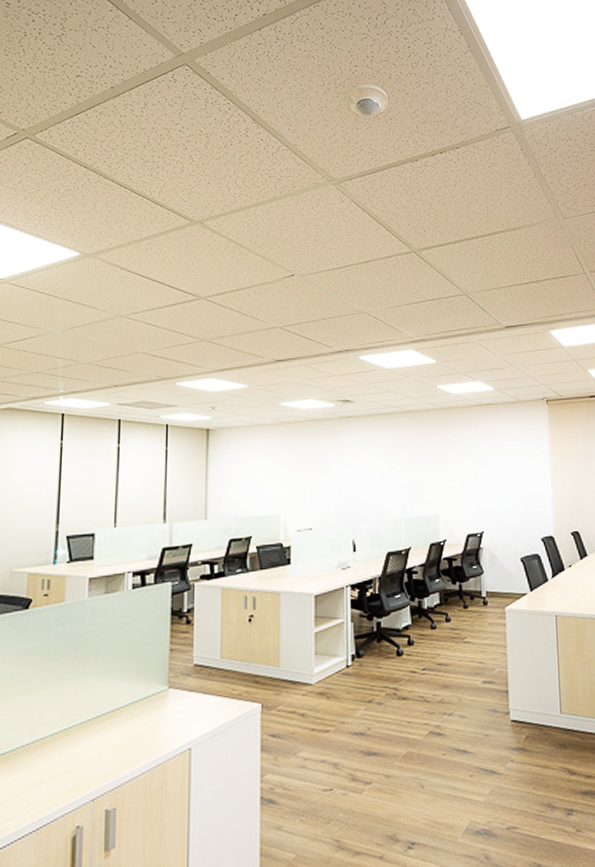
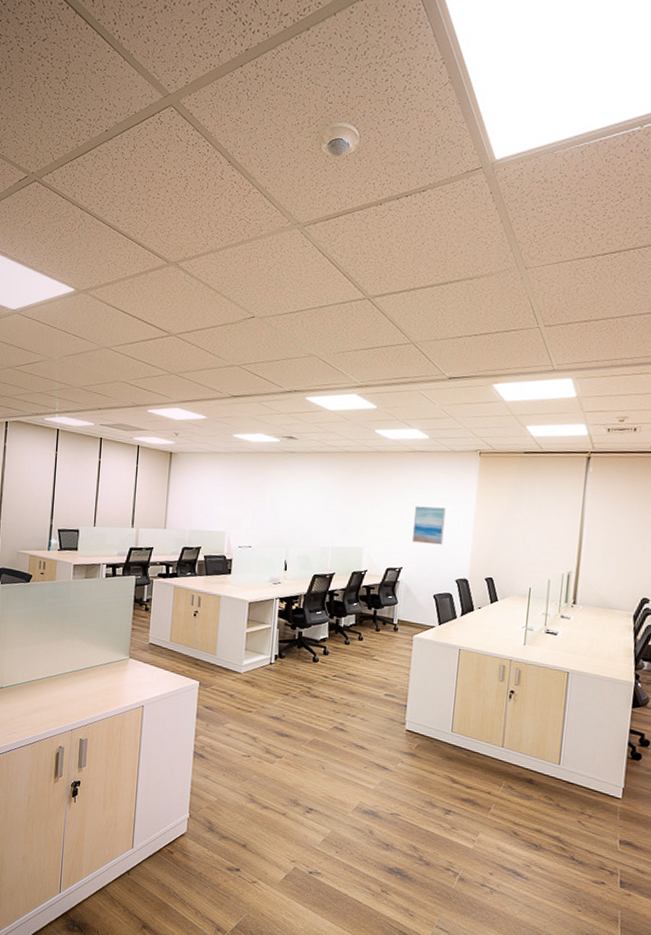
wall art: none [488,462,523,503] -> present [411,506,446,545]

